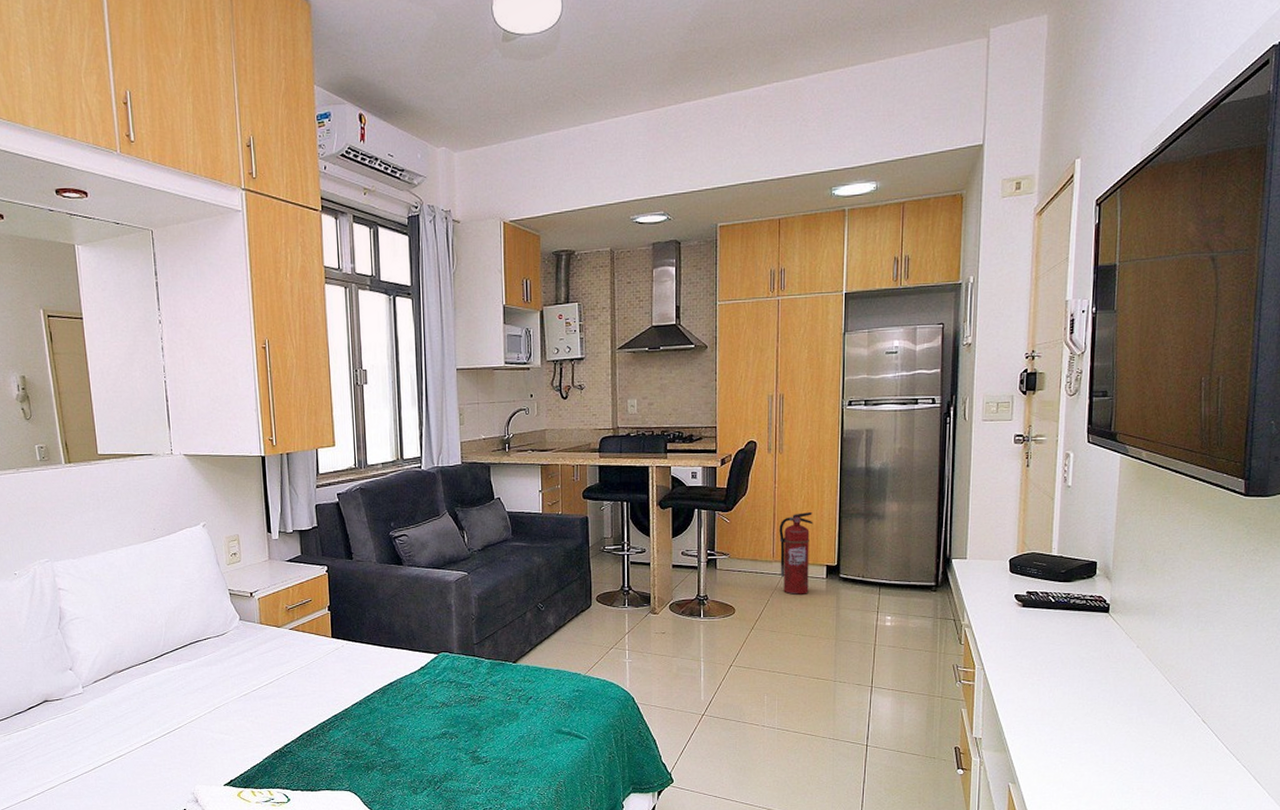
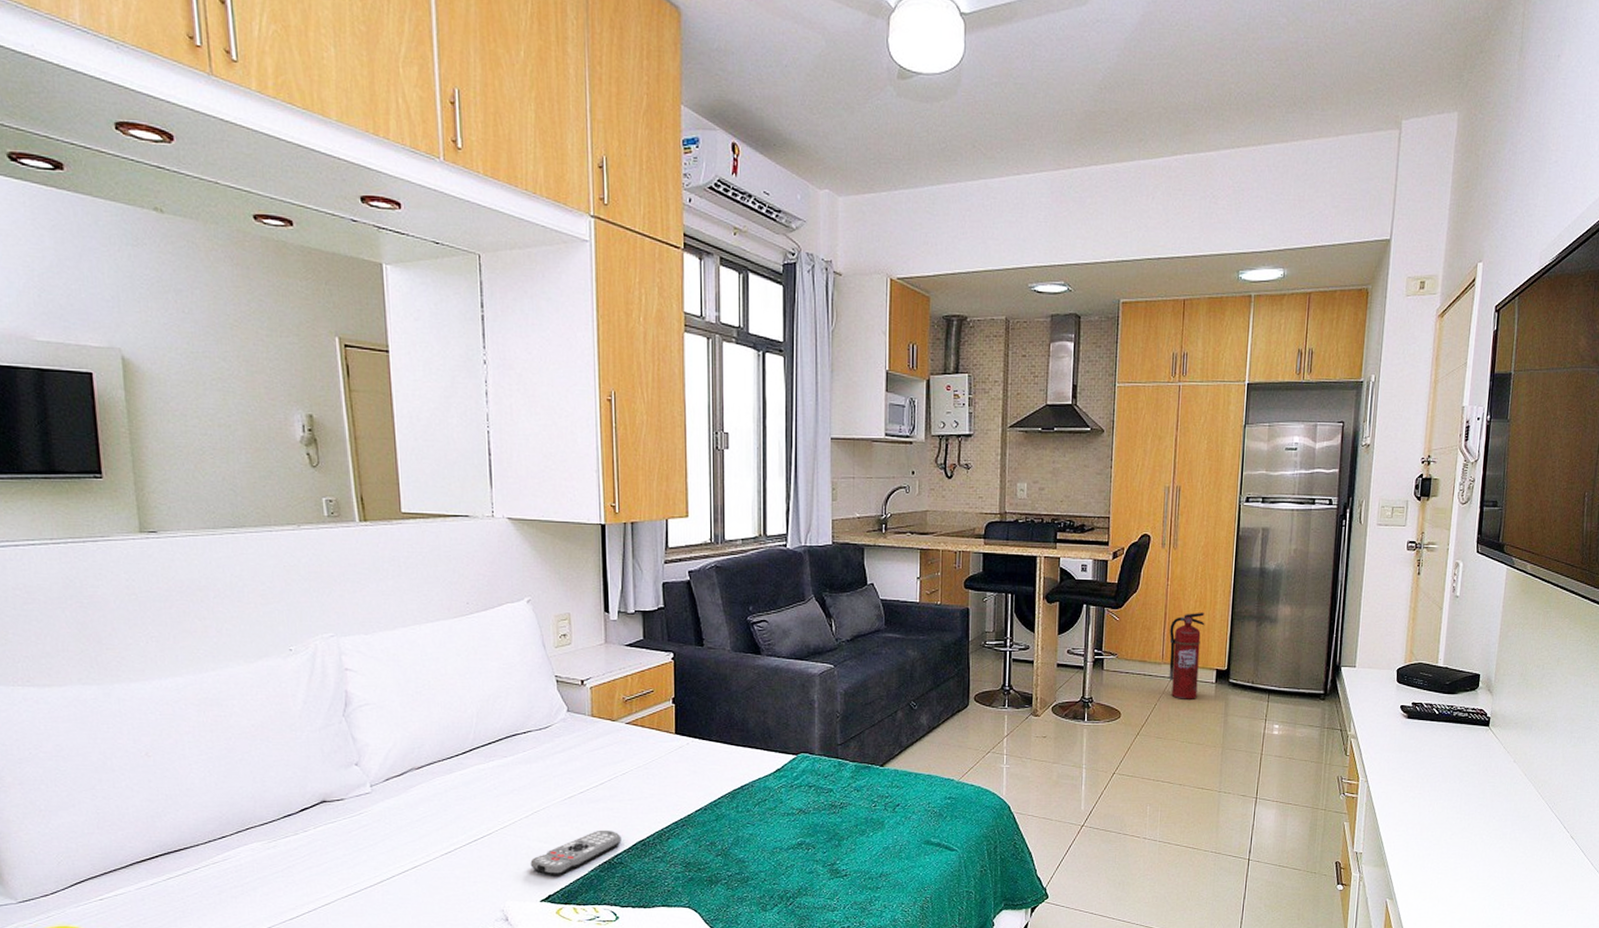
remote control: none [214,722,290,763] -> present [530,829,622,875]

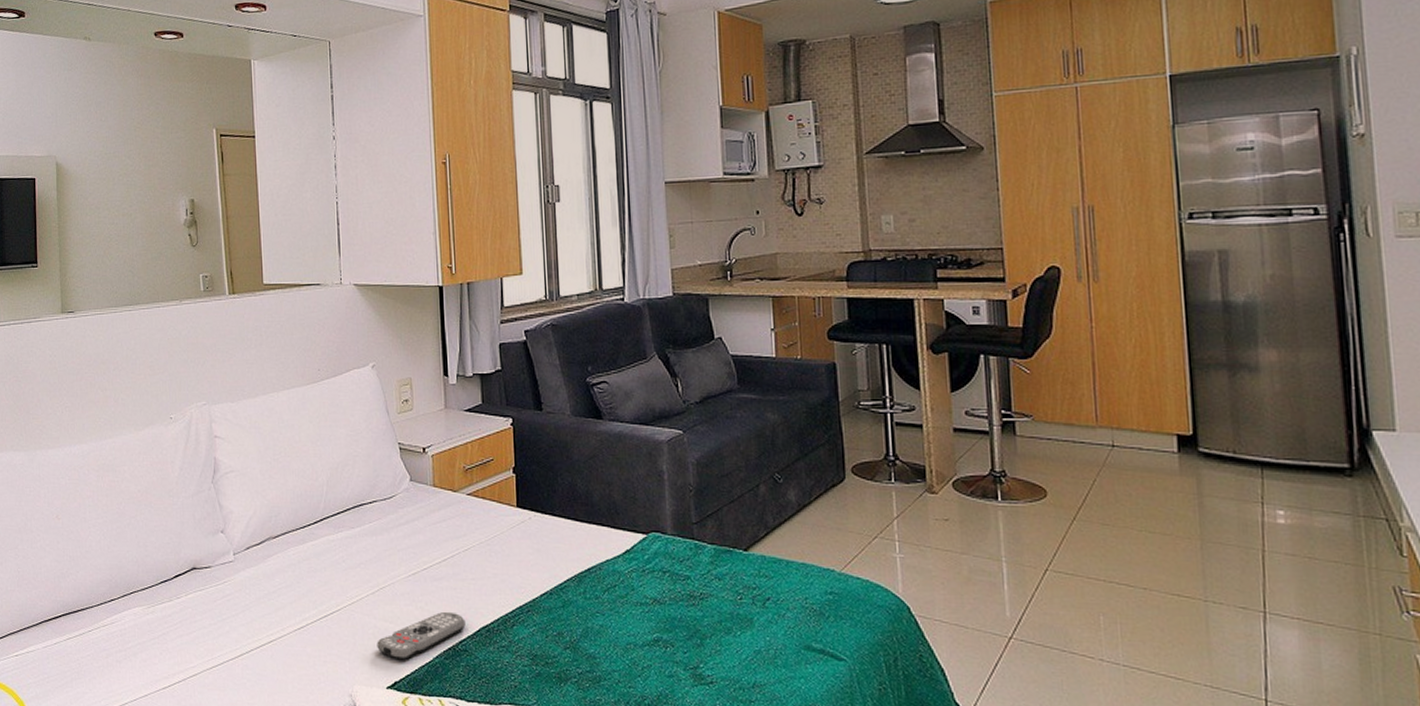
fire extinguisher: present [1168,613,1205,699] -> none [1102,361,1153,474]

